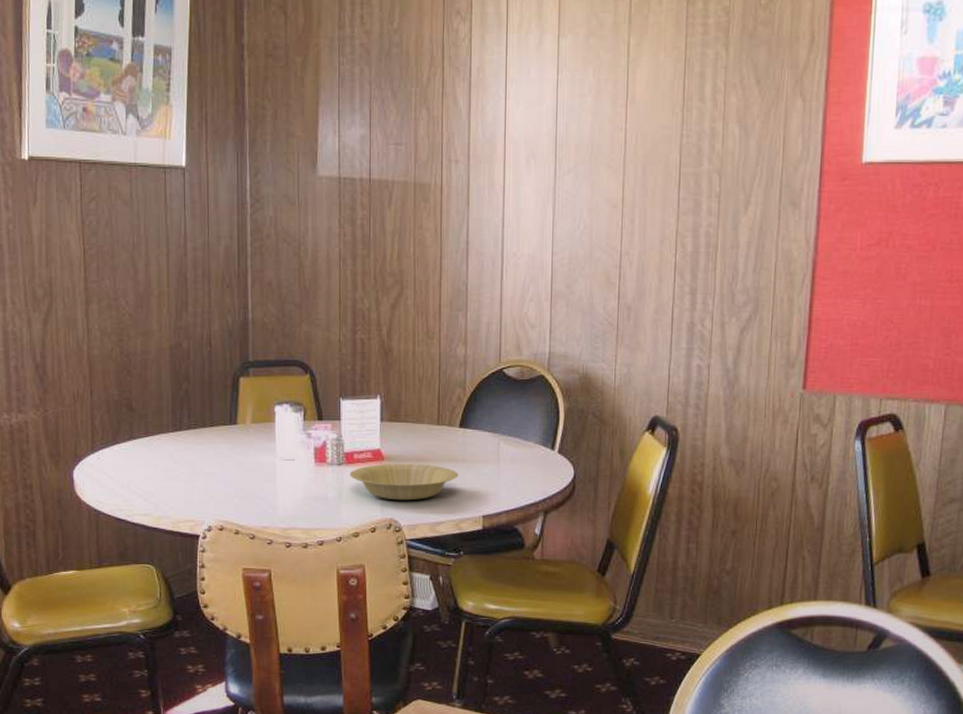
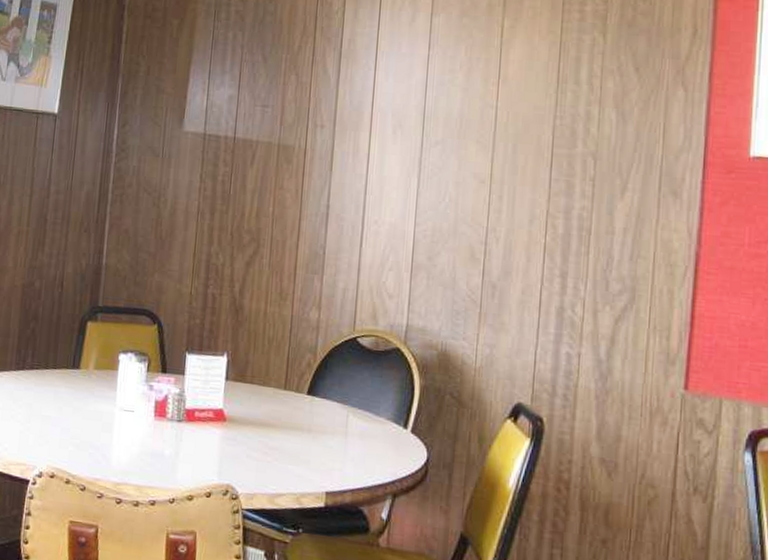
bowl: present [349,463,459,501] -> none [188,425,304,468]

